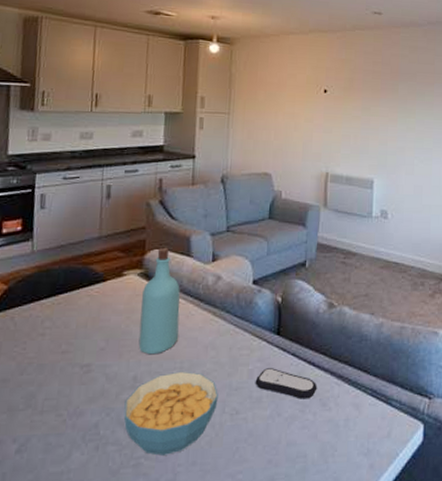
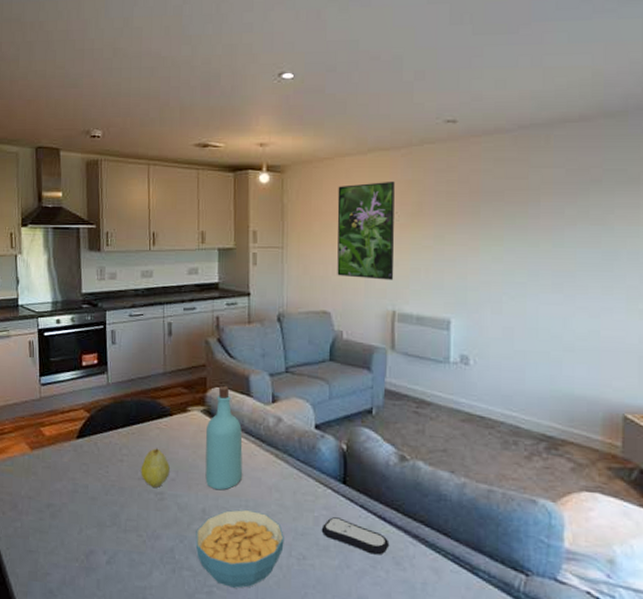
fruit: none [65,317,100,360] -> present [141,448,170,488]
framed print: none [278,59,331,145] -> present [337,181,395,281]

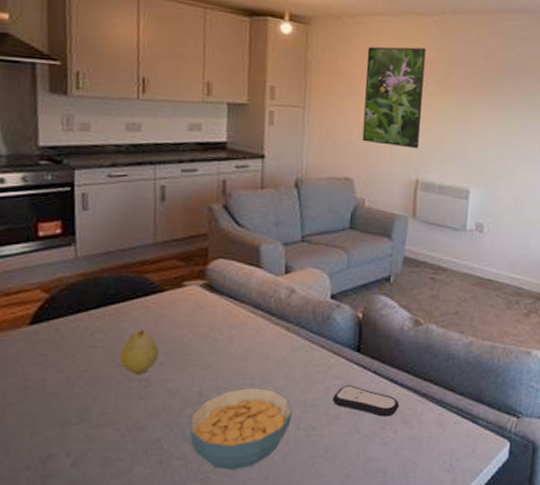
bottle: present [205,385,243,491] -> none [203,256,249,370]

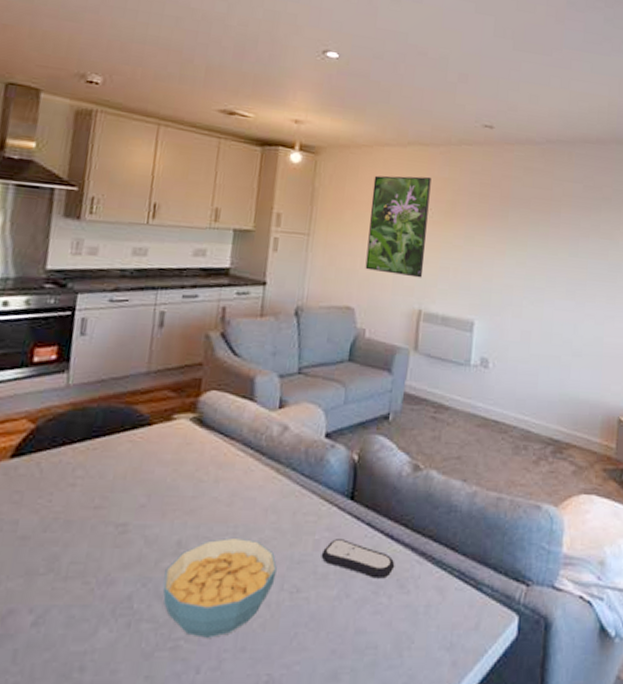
fruit: present [120,329,159,374] -> none [98,466,140,517]

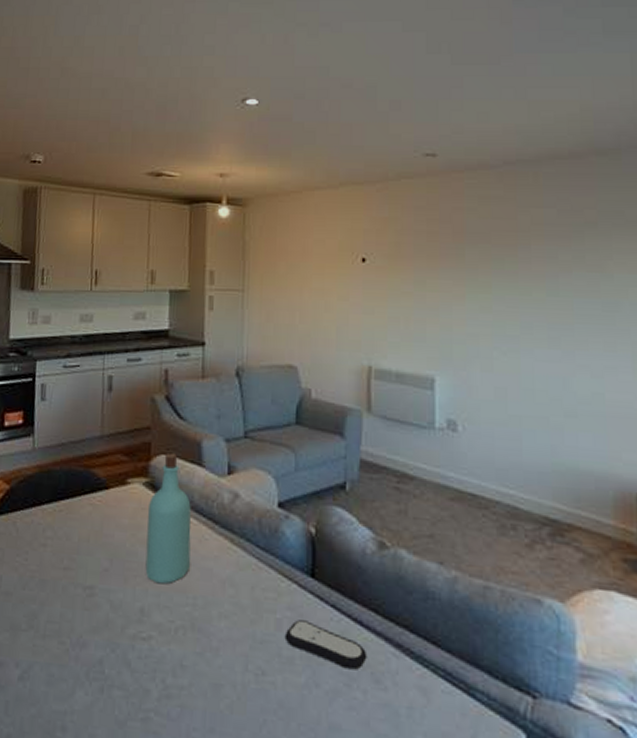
cereal bowl: present [162,537,277,638] -> none [130,608,239,714]
bottle: none [185,388,239,516] -> present [145,452,191,585]
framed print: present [365,175,431,278] -> none [305,218,370,331]

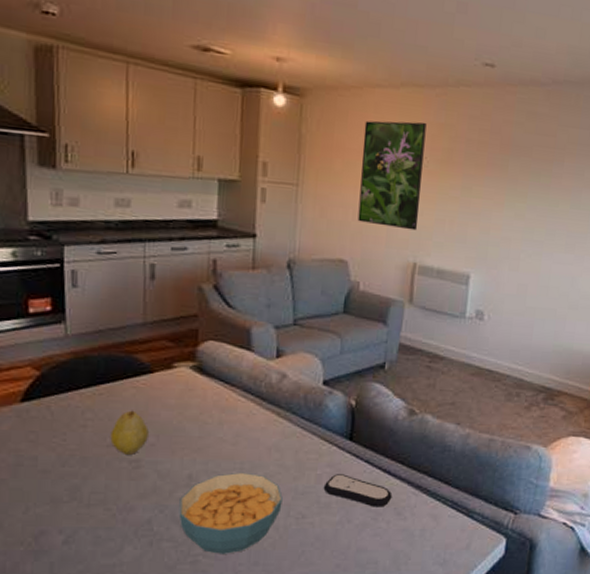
fruit: none [67,529,103,580] -> present [110,410,149,455]
cereal bowl: none [130,608,239,714] -> present [178,472,283,554]
bottle: present [145,452,191,585] -> none [193,338,240,454]
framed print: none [305,218,370,331] -> present [358,120,427,231]

